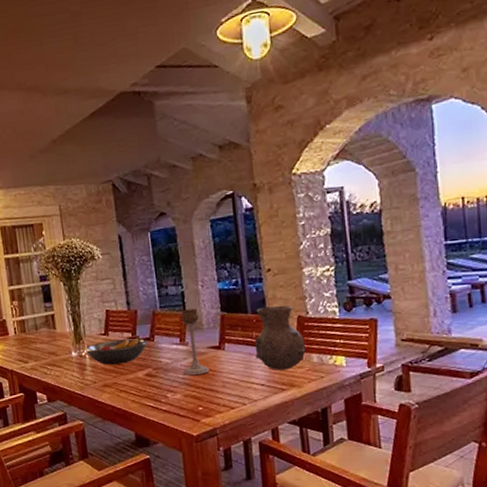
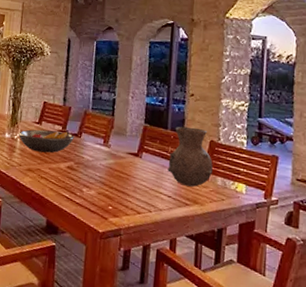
candle holder: present [181,308,210,376] -> none [100,115,125,177]

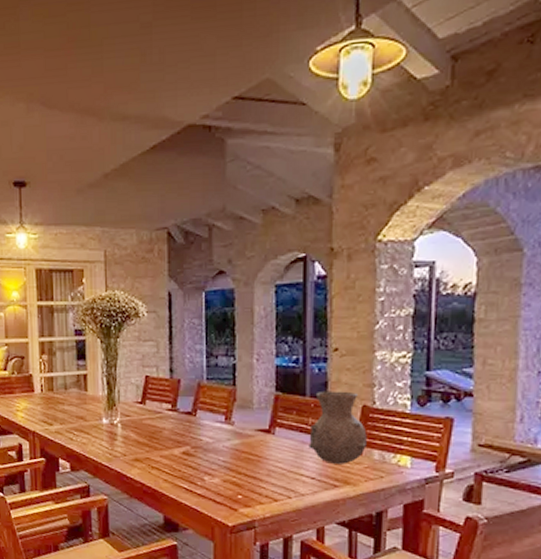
fruit bowl: present [18,129,75,153] -> none [119,410,189,438]

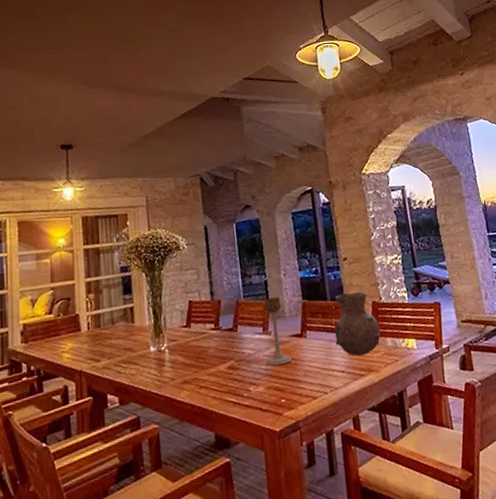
candle holder: none [224,384,256,460] -> present [264,297,293,366]

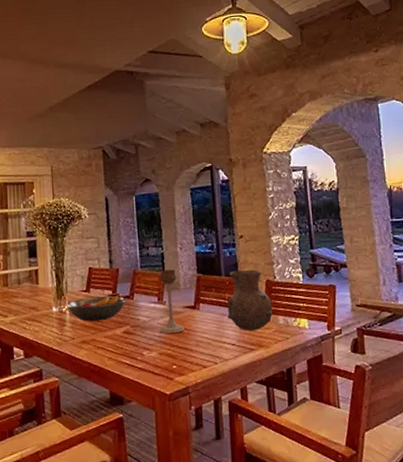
fruit bowl: none [166,328,231,360] -> present [67,295,127,322]

